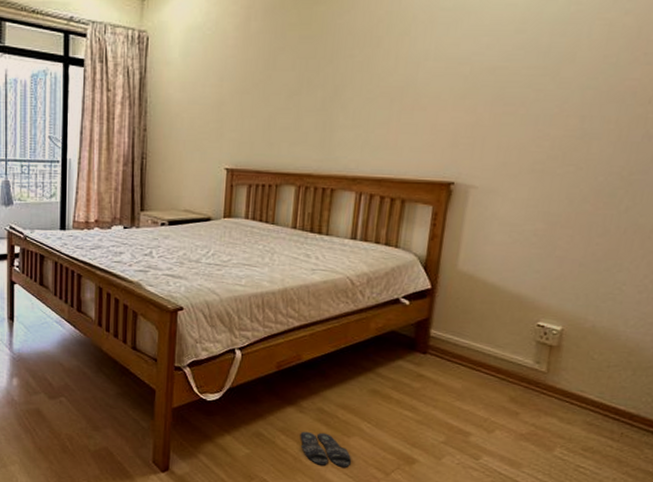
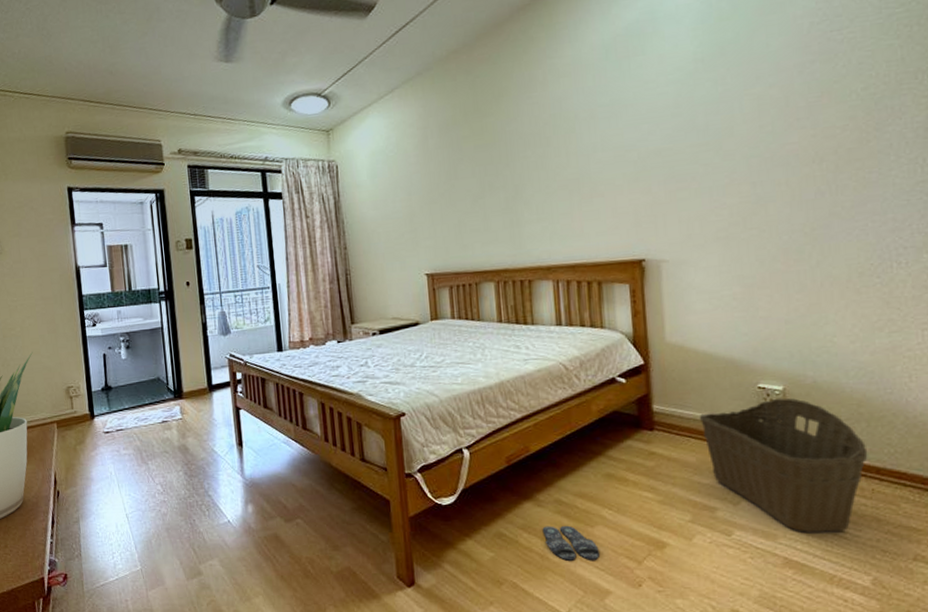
wicker basket: none [473,337,627,468] -> present [699,398,868,534]

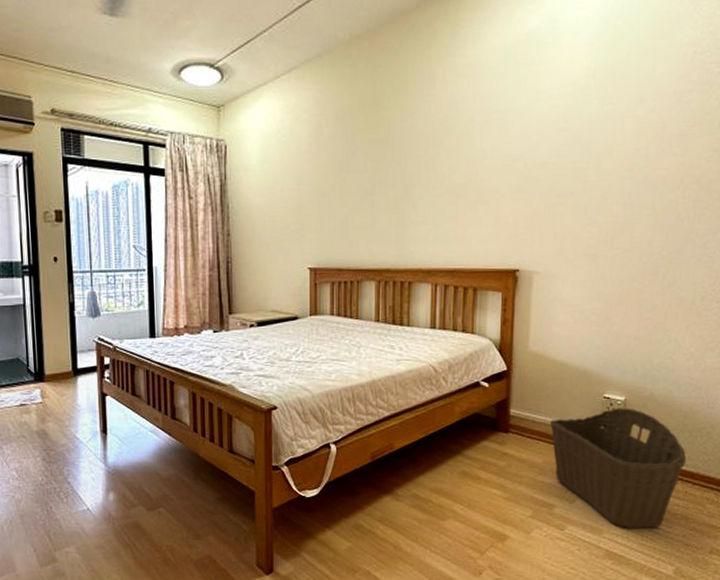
slippers: present [542,525,599,561] -> none [398,518,448,551]

